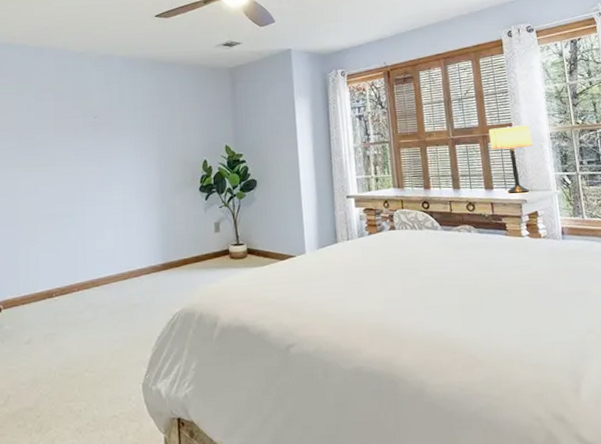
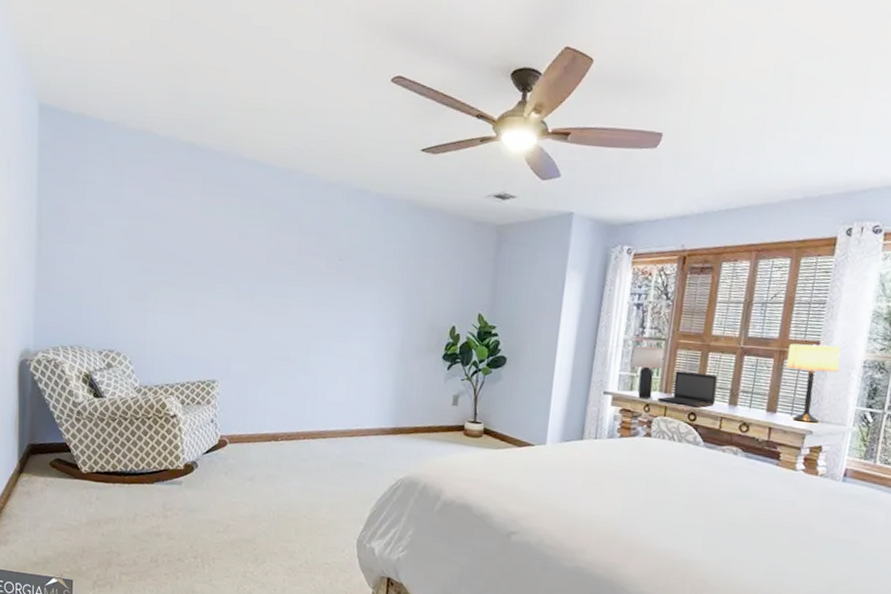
table lamp: none [364,150,391,197] -> present [631,346,663,400]
laptop: none [393,165,442,197] -> present [657,371,718,408]

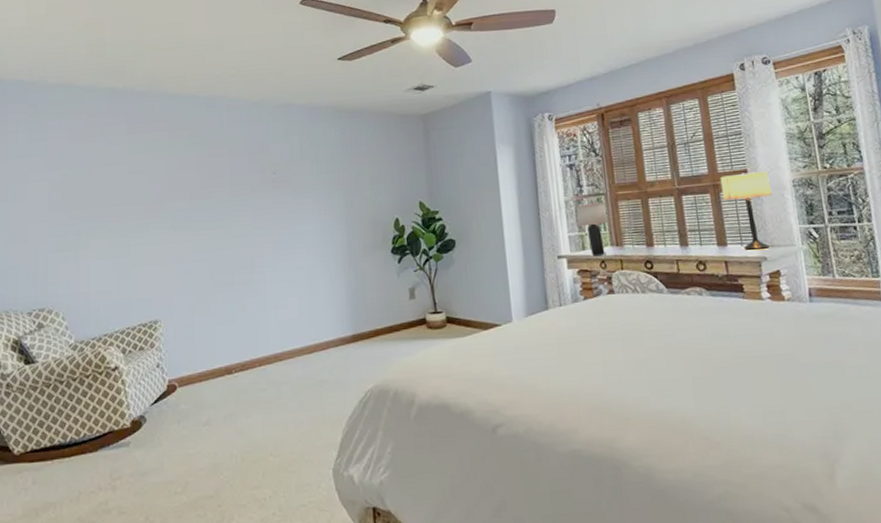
laptop: present [657,371,718,408] -> none [610,219,667,256]

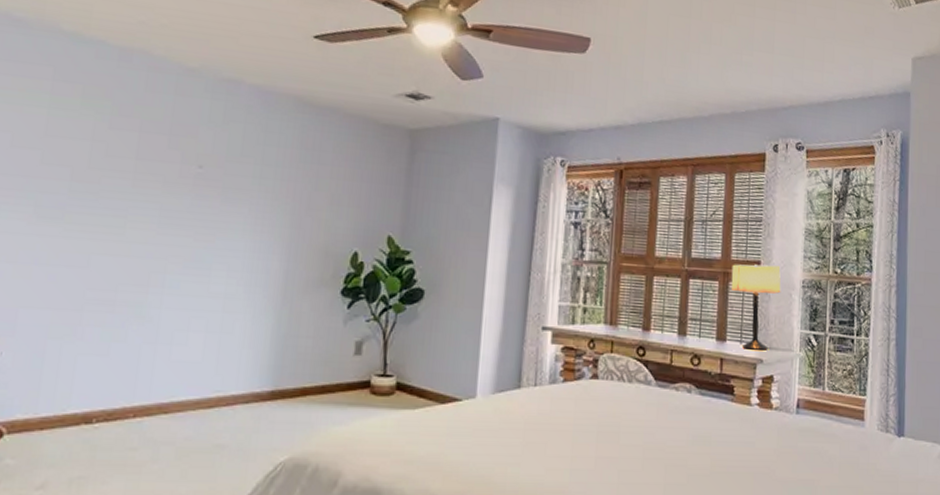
table lamp: present [576,203,608,257] -> none [572,271,606,334]

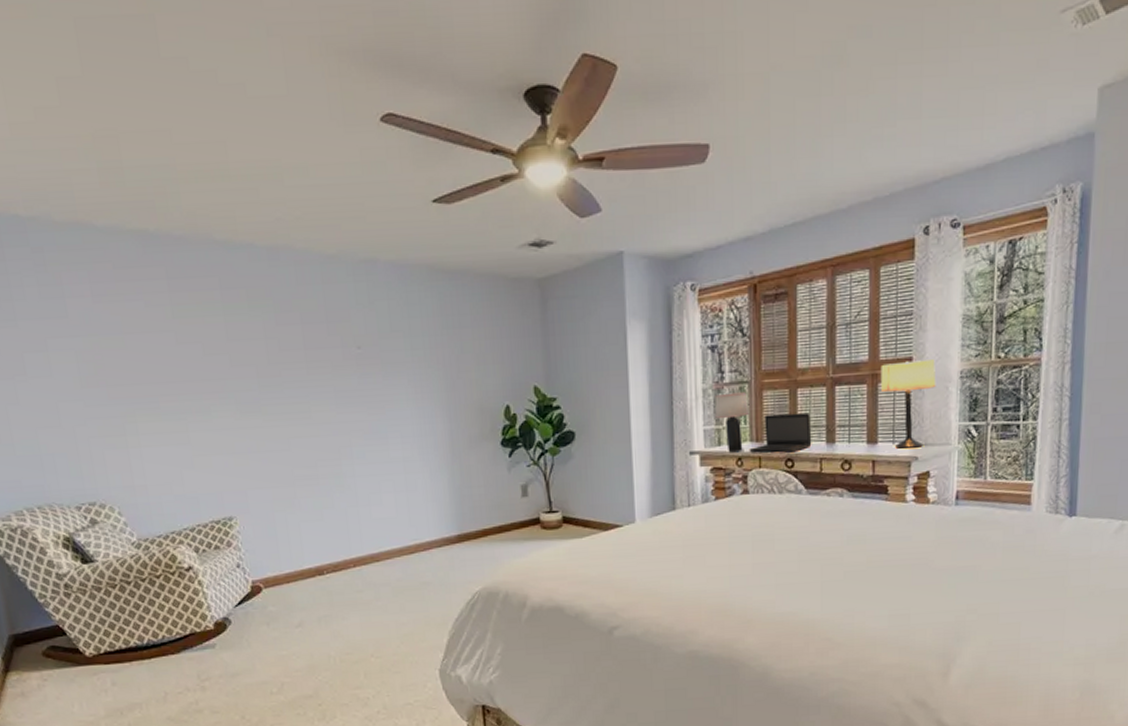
table lamp: none [572,271,606,334] -> present [715,392,750,453]
laptop: none [602,298,665,341] -> present [749,412,812,453]

